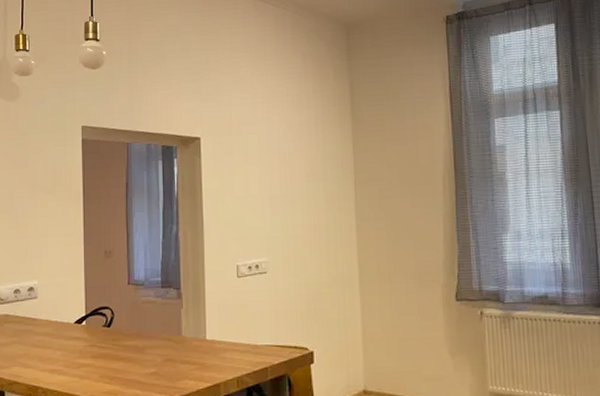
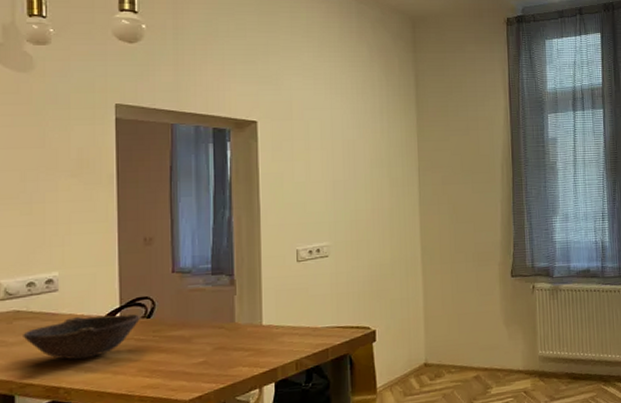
bowl: none [11,322,103,363] -> present [23,314,142,360]

